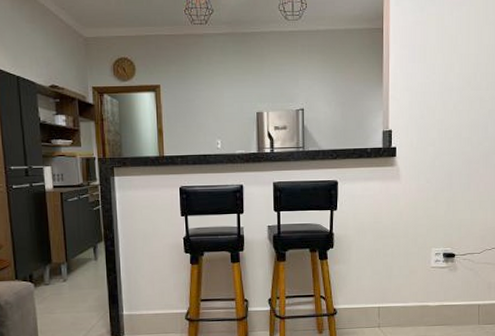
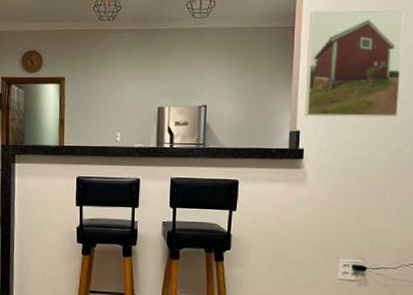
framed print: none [395,9,481,116] -> present [304,8,405,118]

